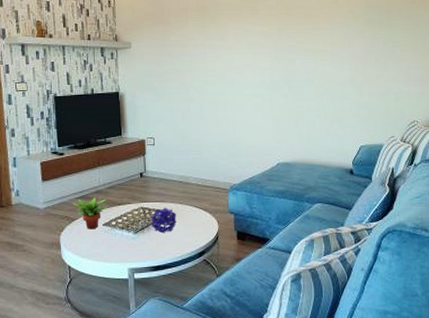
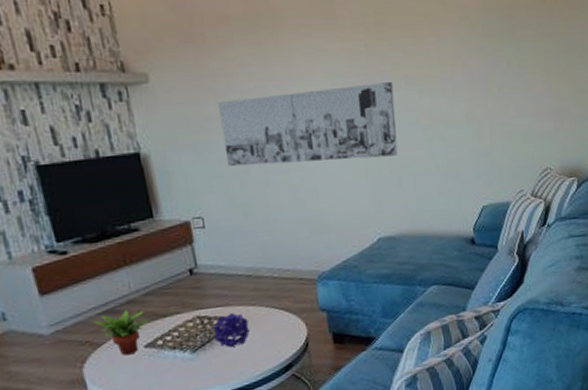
wall art: none [174,54,296,105] -> present [218,82,398,166]

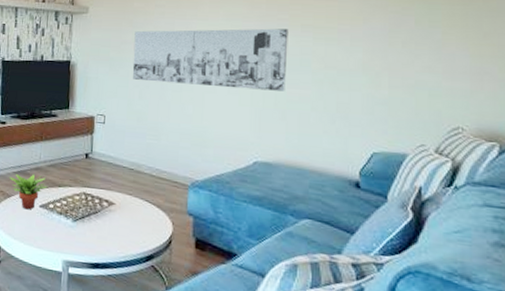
decorative ball: present [213,313,250,347] -> none [93,196,123,226]

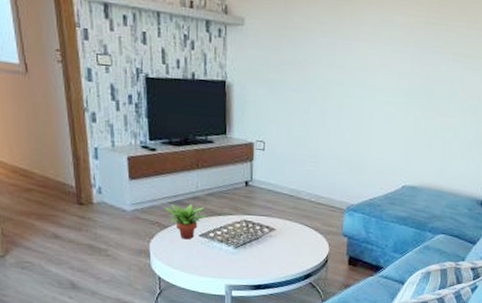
wall art: present [132,28,289,91] -> none [293,50,442,120]

